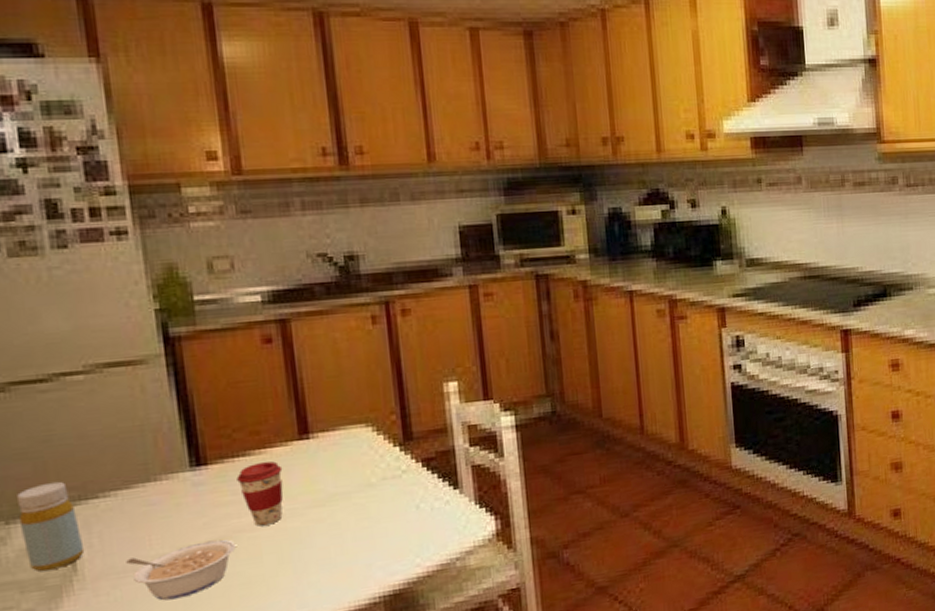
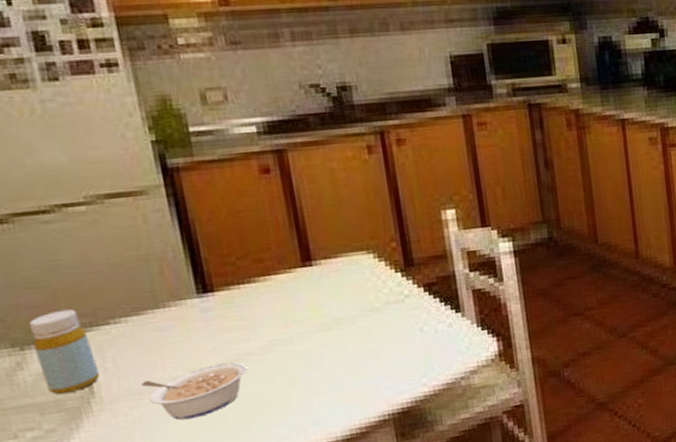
coffee cup: present [236,461,284,527] -> none [243,287,291,350]

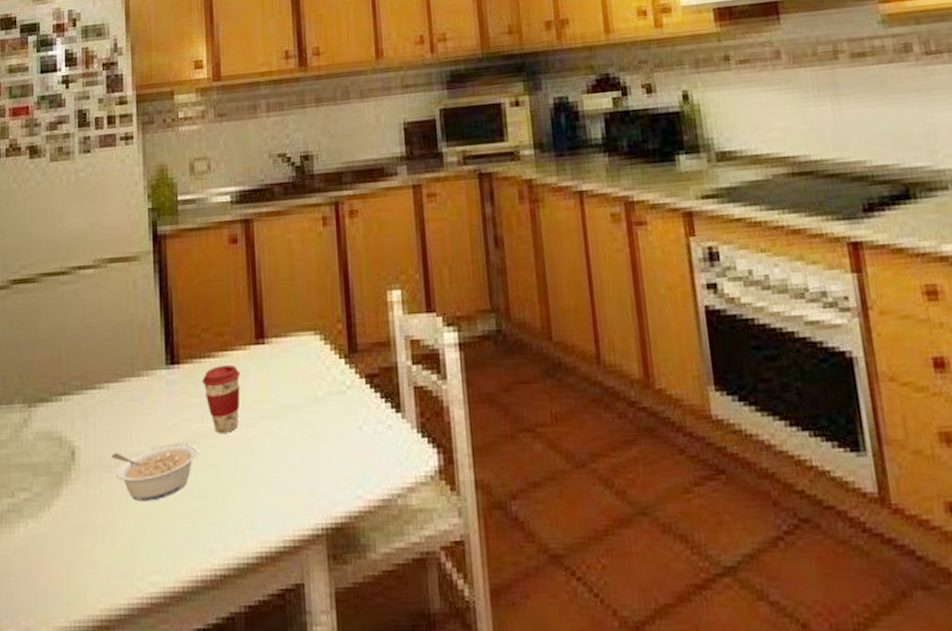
bottle: present [29,309,101,395] -> none [38,369,82,457]
coffee cup: none [243,287,291,350] -> present [202,364,241,433]

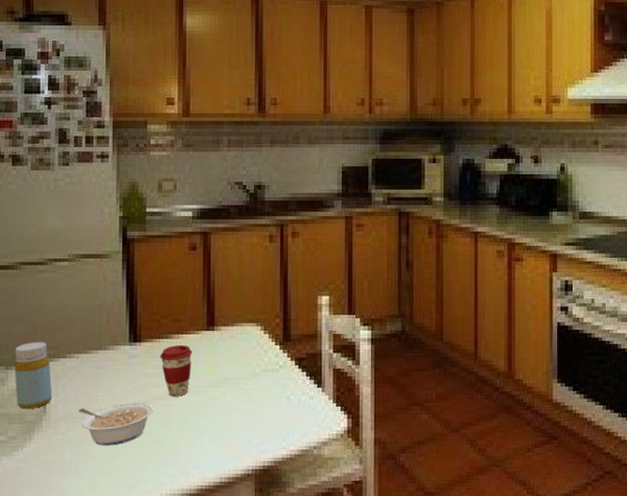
bottle: none [38,369,82,457] -> present [14,341,53,410]

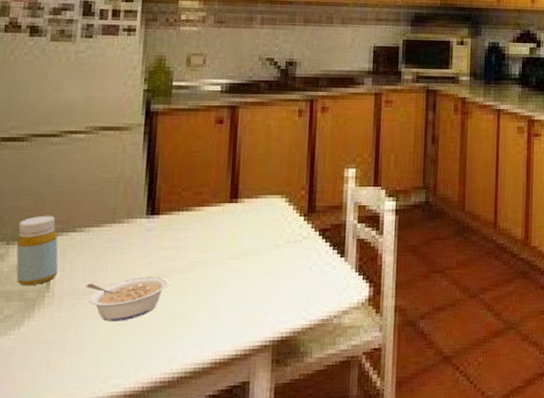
coffee cup: present [160,344,193,397] -> none [178,217,214,269]

